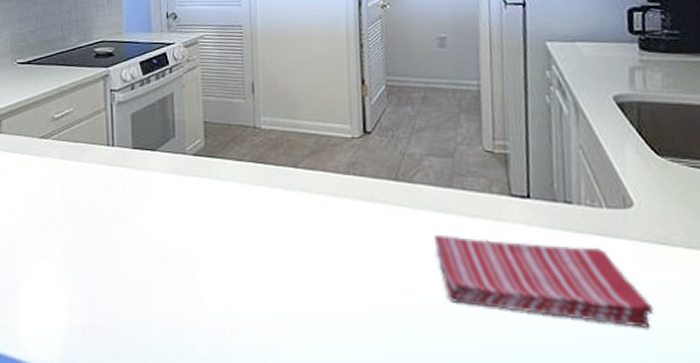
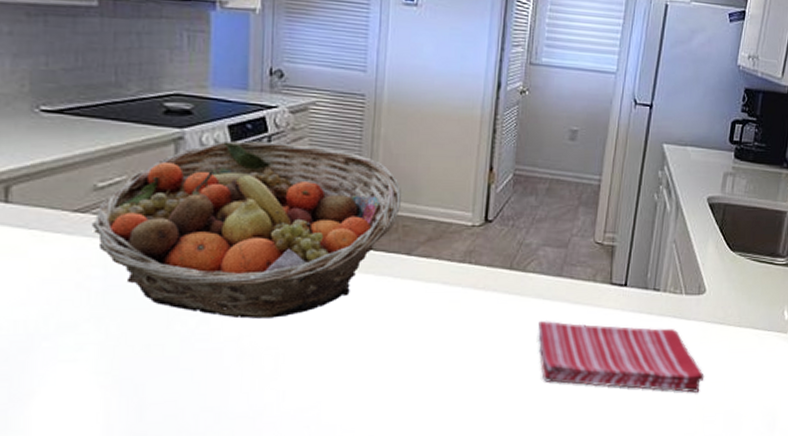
fruit basket: none [53,73,283,226] -> present [92,140,401,319]

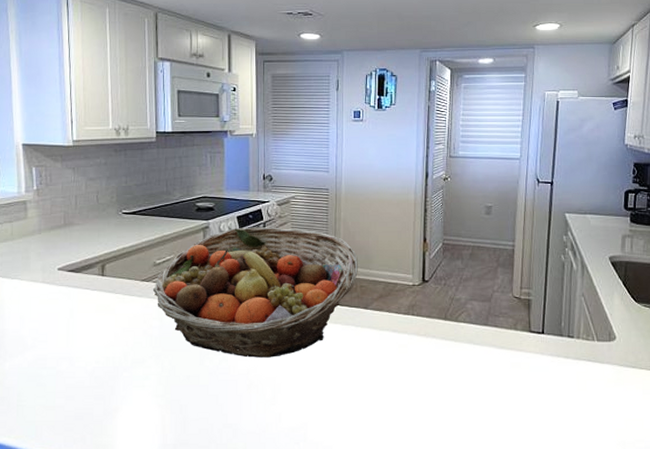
dish towel: present [538,320,705,393] -> none [471,361,622,429]

